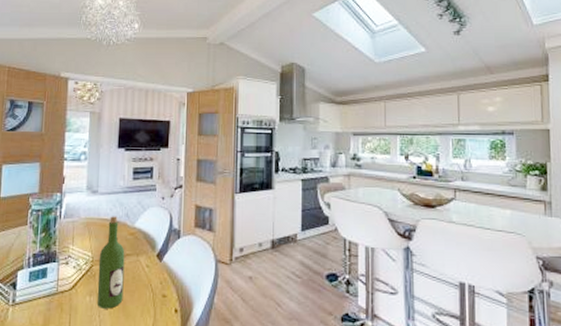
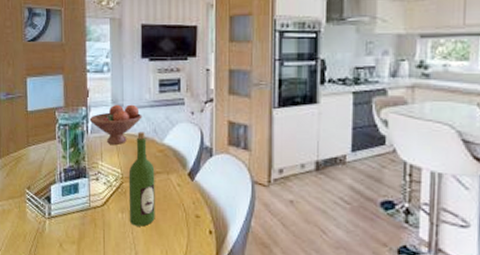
fruit bowl: none [63,190,116,229] -> present [89,104,142,145]

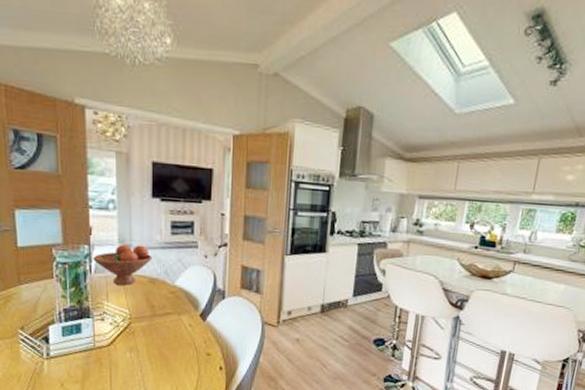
wine bottle: present [128,131,155,227] -> none [137,273,166,365]

